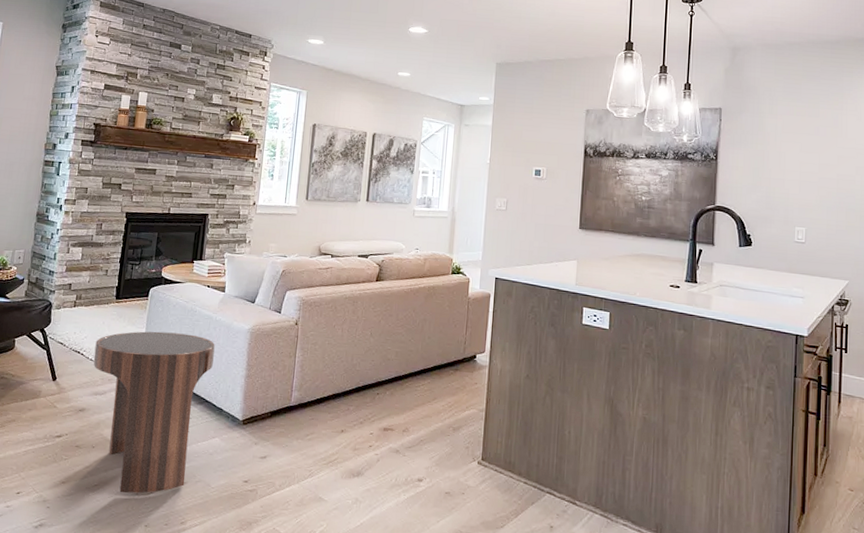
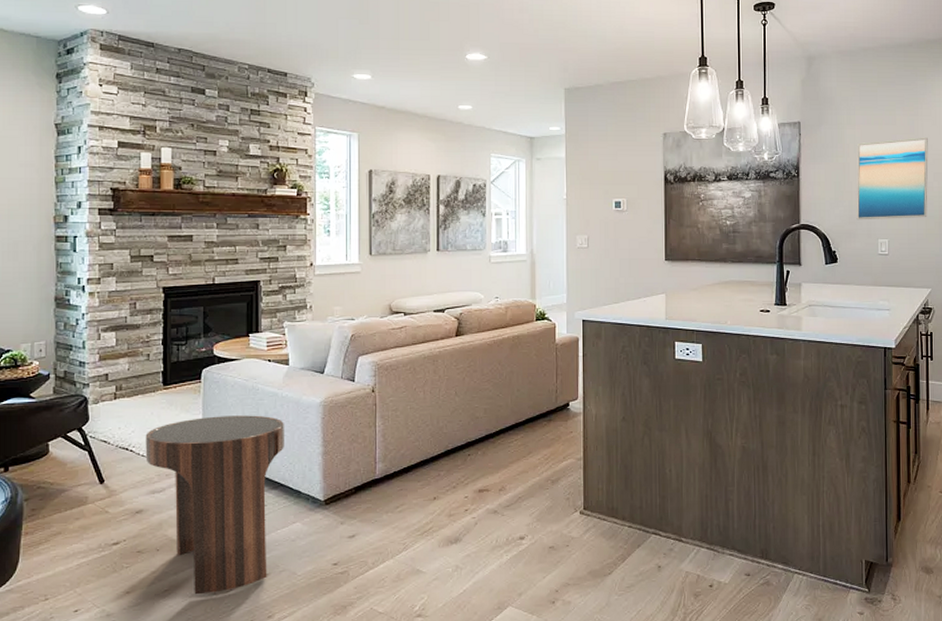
wall art: none [774,131,852,210] -> present [856,137,928,220]

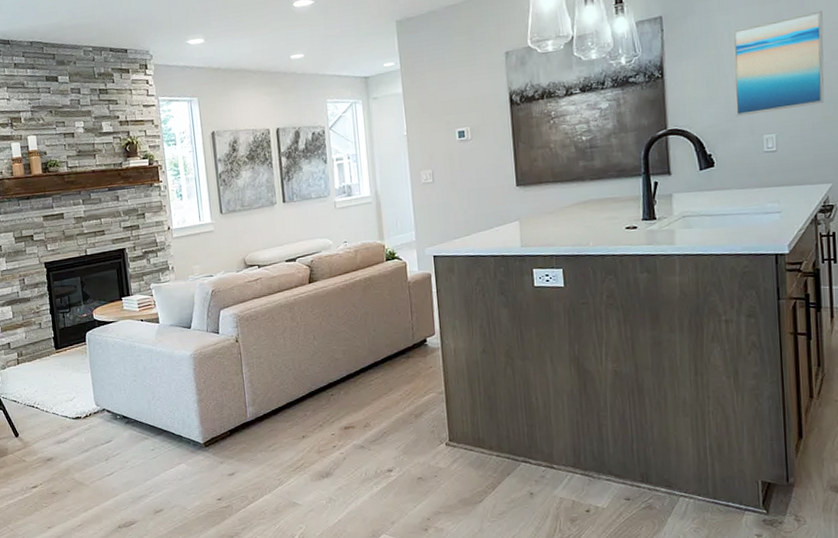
side table: present [145,415,284,595] -> none [46,370,164,529]

